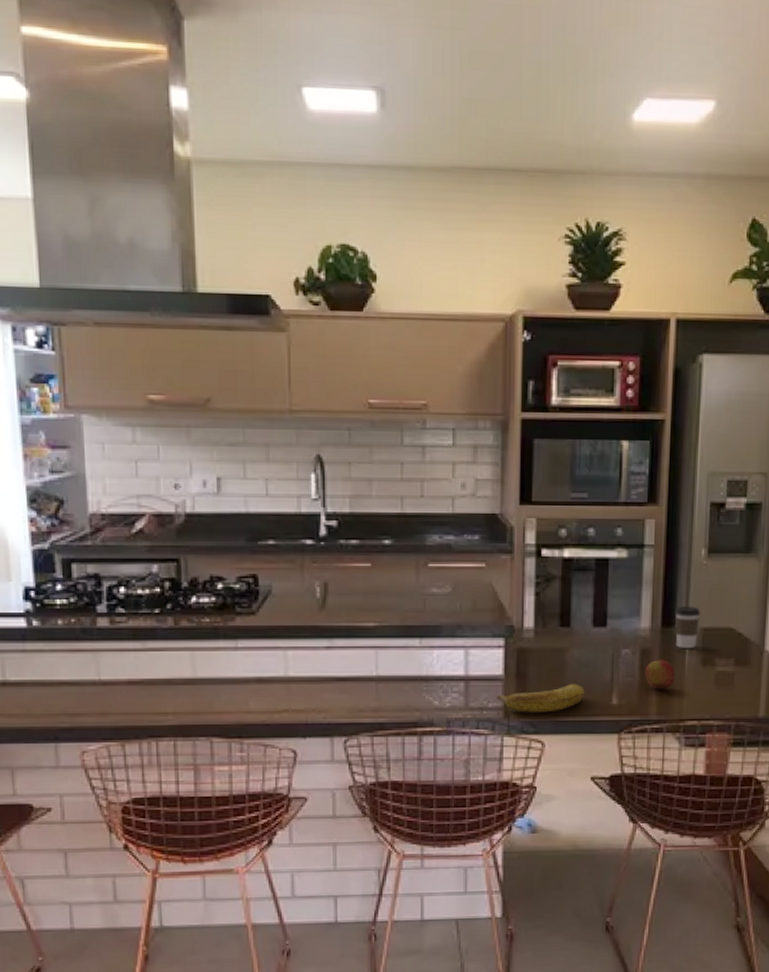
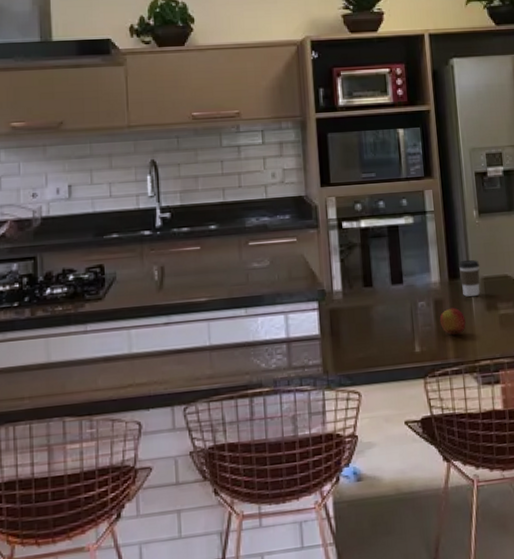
banana: present [496,684,585,713] -> none [315,336,391,367]

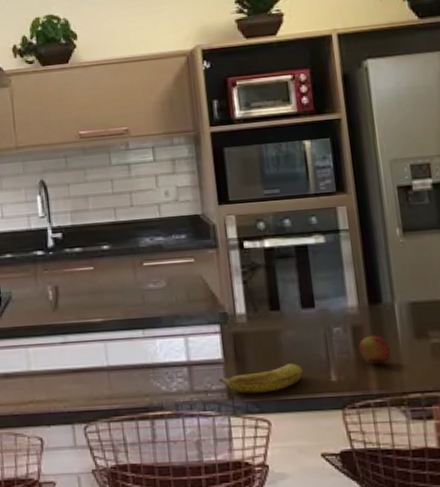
banana: none [315,336,391,367] -> present [218,363,303,394]
coffee cup: present [458,259,480,297] -> none [379,282,406,323]

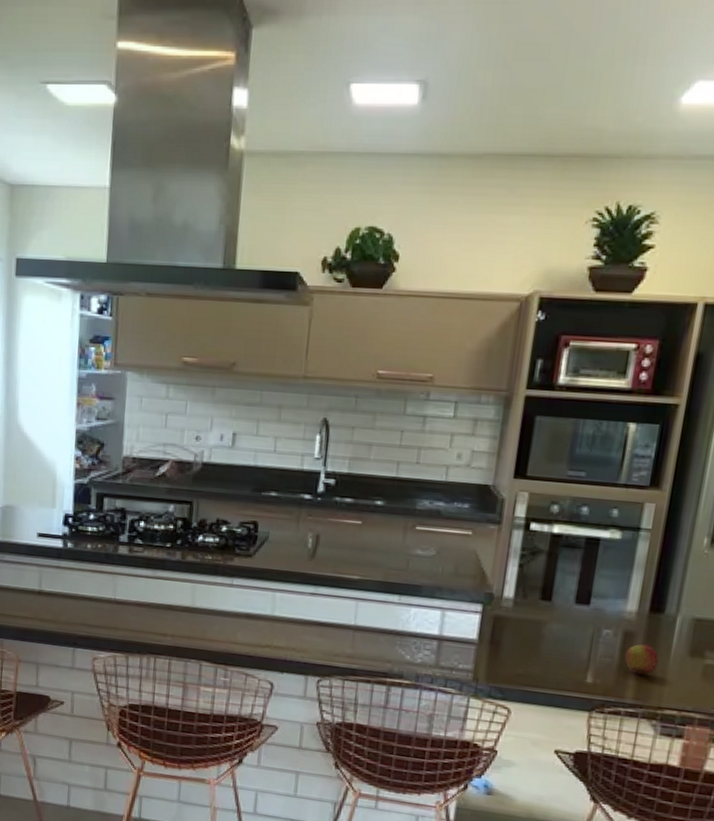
banana: present [218,363,303,394] -> none [467,656,559,682]

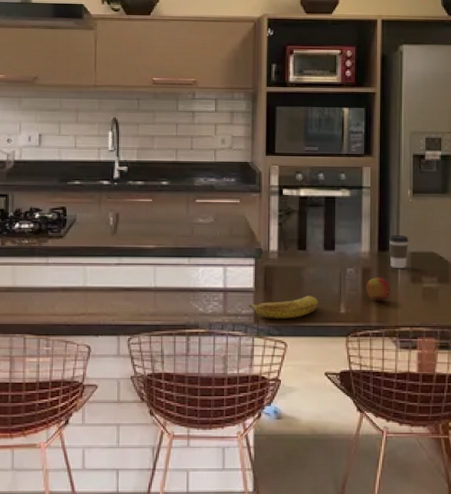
banana: none [467,656,559,682] -> present [248,296,318,319]
coffee cup: none [663,593,696,637] -> present [388,234,409,268]

